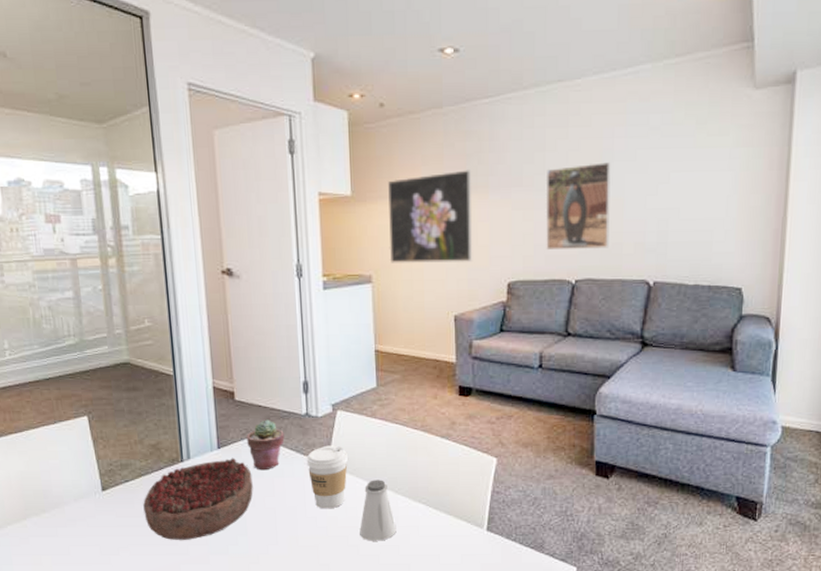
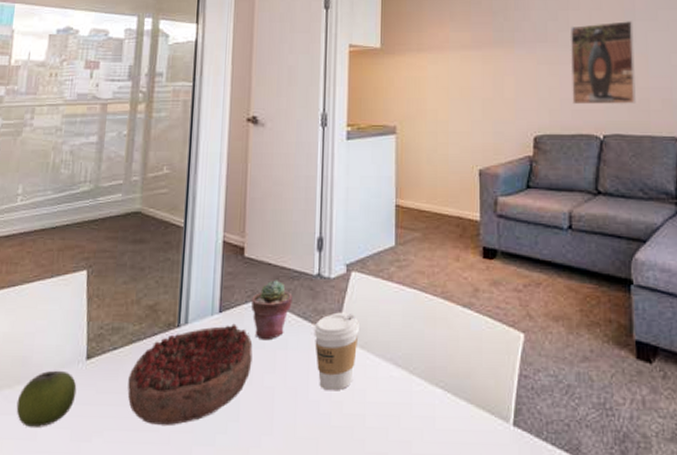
apple: none [46,500,99,545] -> present [16,370,77,427]
saltshaker: present [360,480,397,541] -> none [367,356,409,435]
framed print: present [388,170,473,263] -> none [415,26,499,115]

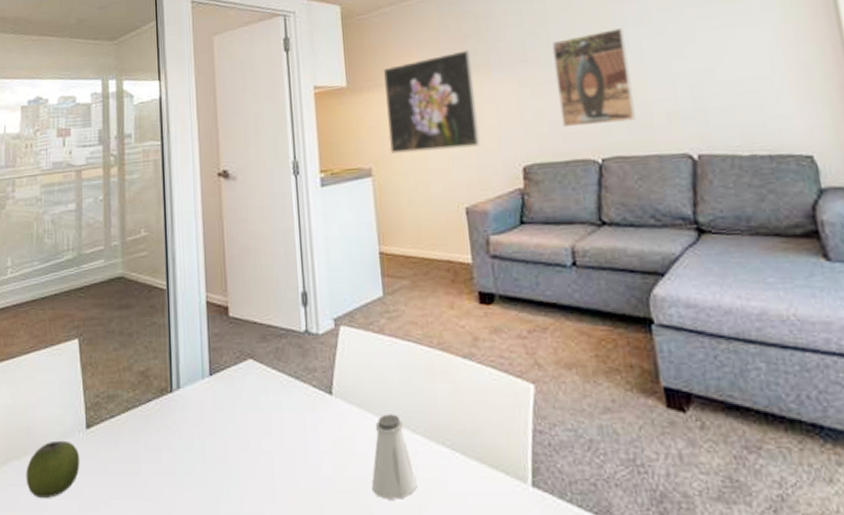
decorative bowl: present [127,323,253,427] -> none [128,386,248,495]
potted succulent: present [250,280,293,341] -> none [240,339,282,403]
coffee cup: present [314,312,359,391] -> none [306,369,355,454]
saltshaker: none [367,356,409,435] -> present [372,414,417,499]
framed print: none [415,26,499,115] -> present [384,50,481,154]

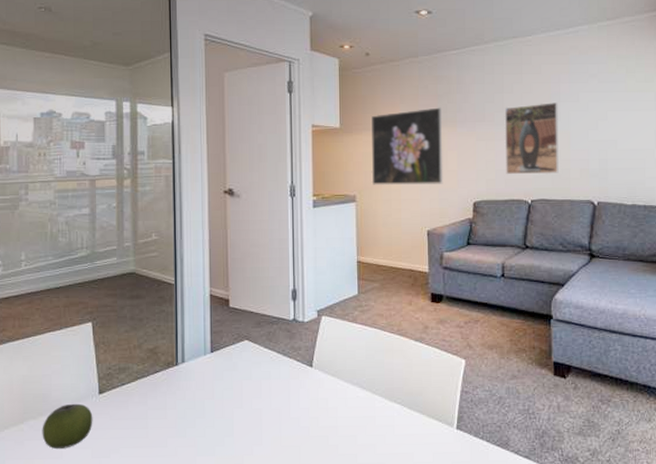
saltshaker: present [372,414,417,499] -> none [339,381,373,441]

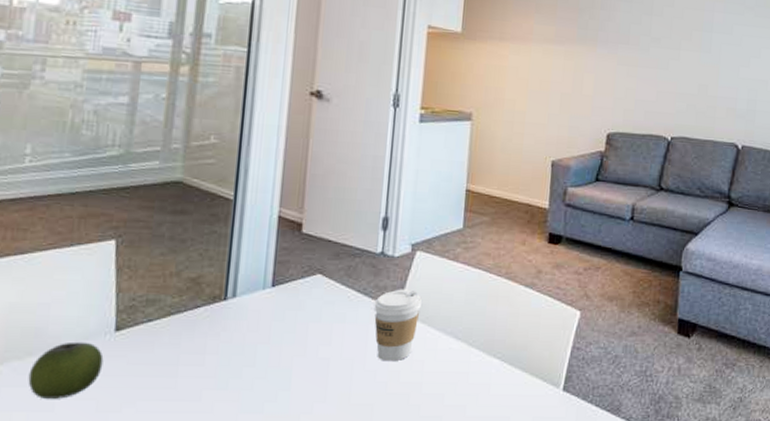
coffee cup: none [292,348,330,410] -> present [374,289,422,362]
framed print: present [371,107,443,185] -> none [492,22,582,110]
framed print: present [504,103,559,175] -> none [646,31,710,111]

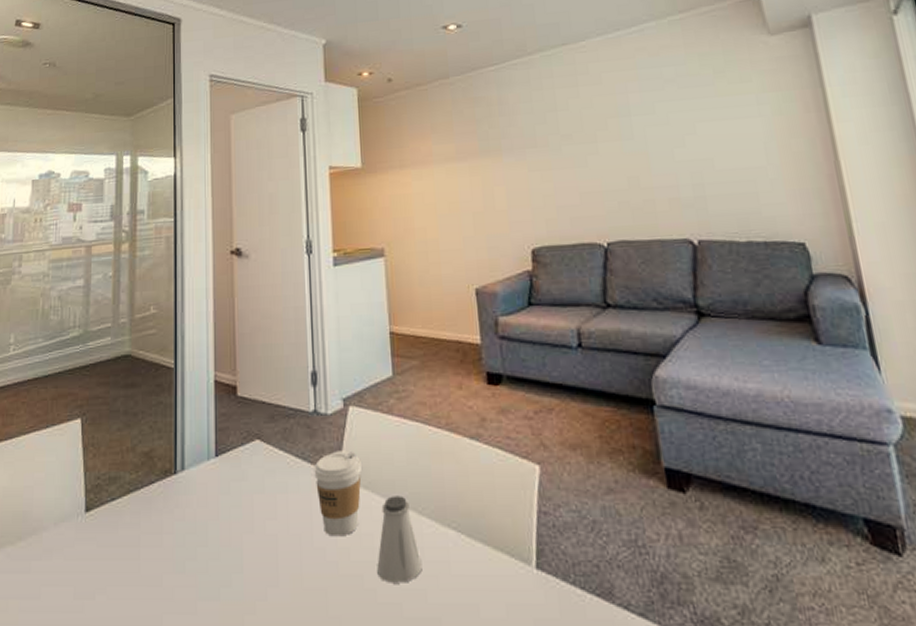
apple: present [28,341,104,399] -> none [19,524,78,585]
saltshaker: none [423,330,466,400] -> present [377,496,423,583]

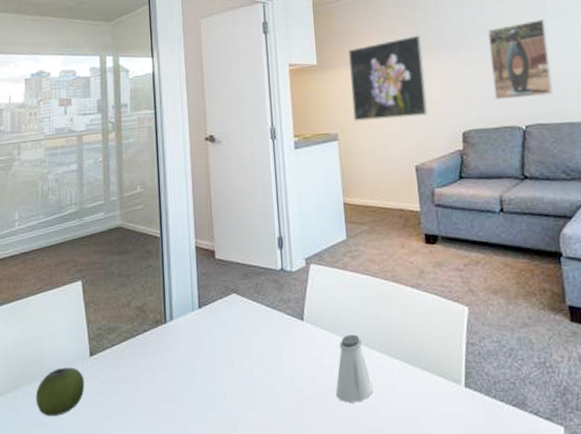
apple: none [19,524,78,585] -> present [36,367,85,416]
coffee cup: present [314,450,362,537] -> none [282,300,322,369]
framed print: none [398,134,491,234] -> present [349,35,429,121]
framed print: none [561,117,640,211] -> present [488,19,553,99]

